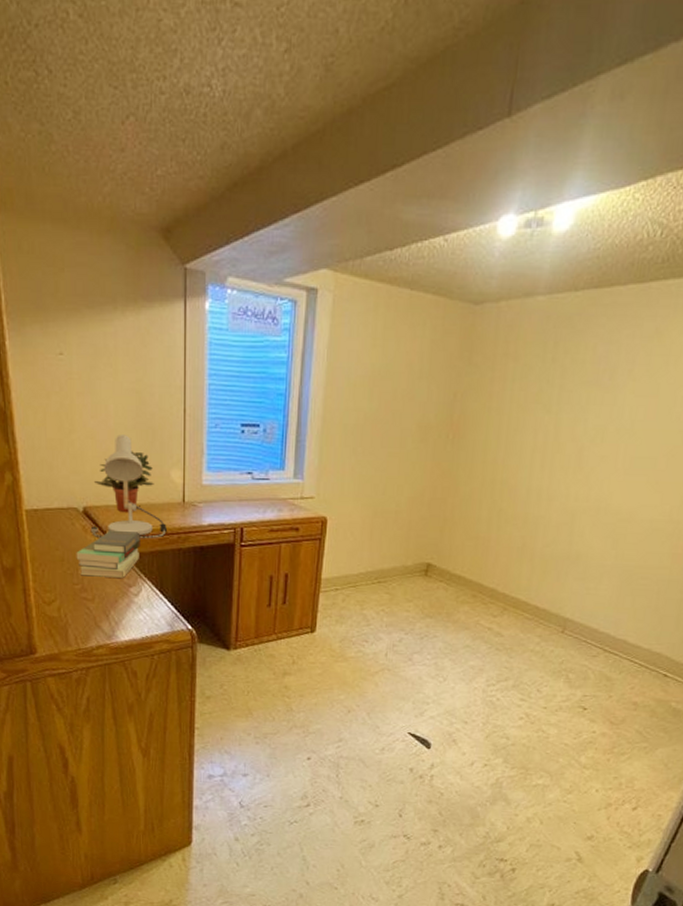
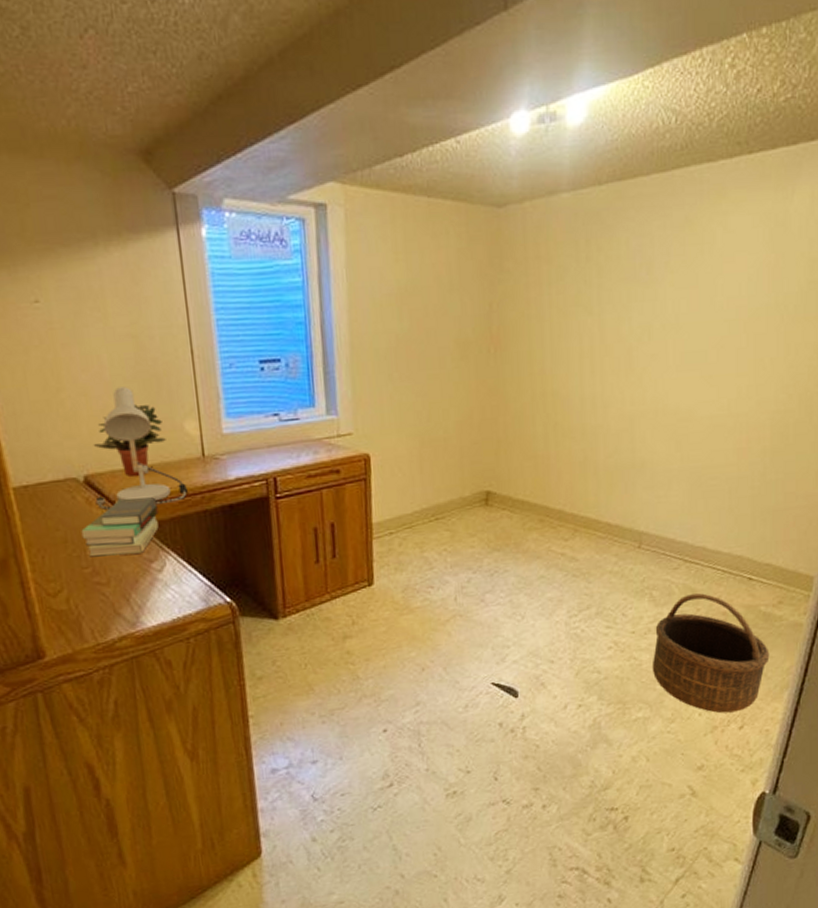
basket: none [557,681,674,794] -> present [652,593,770,714]

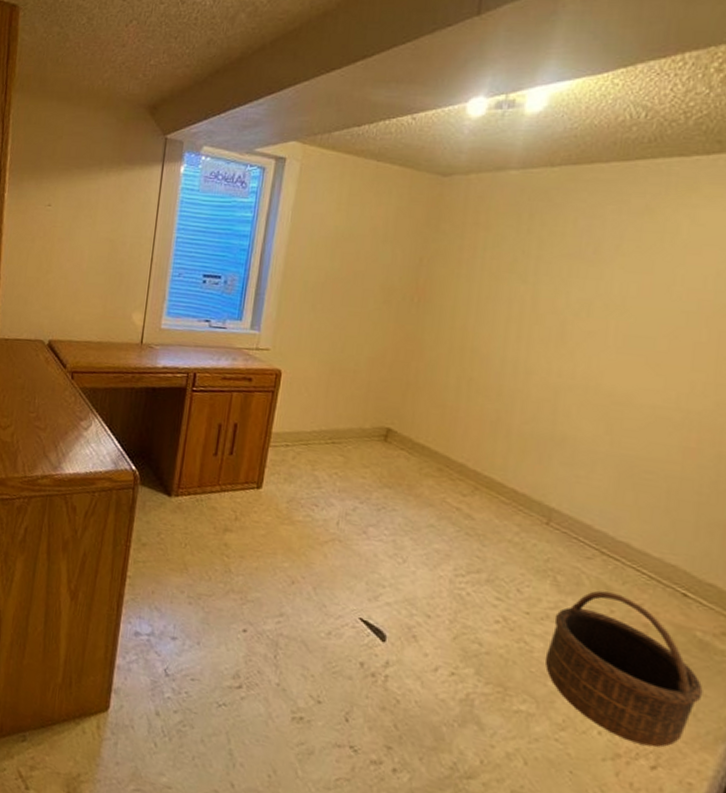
books: present [81,497,159,557] -> none [35,363,97,411]
potted plant: present [93,404,166,476] -> none [61,292,116,349]
desk lamp: present [95,386,187,510] -> none [52,277,123,376]

